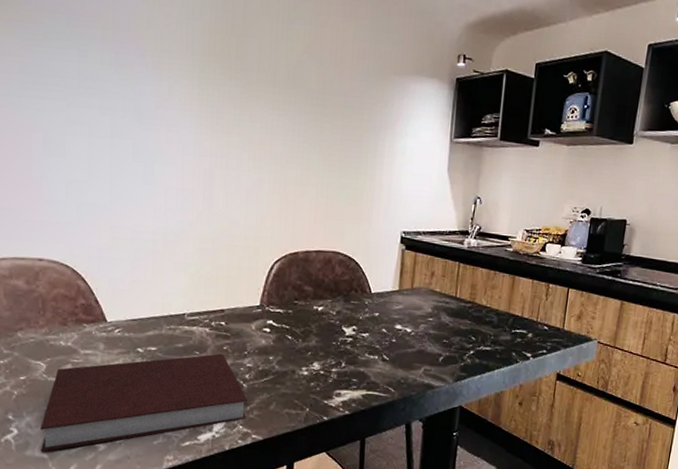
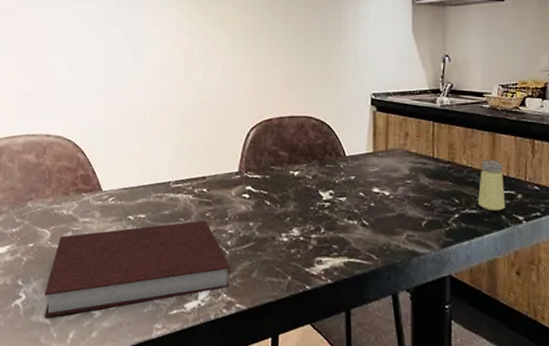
saltshaker: none [493,300,519,348] -> present [478,159,506,211]

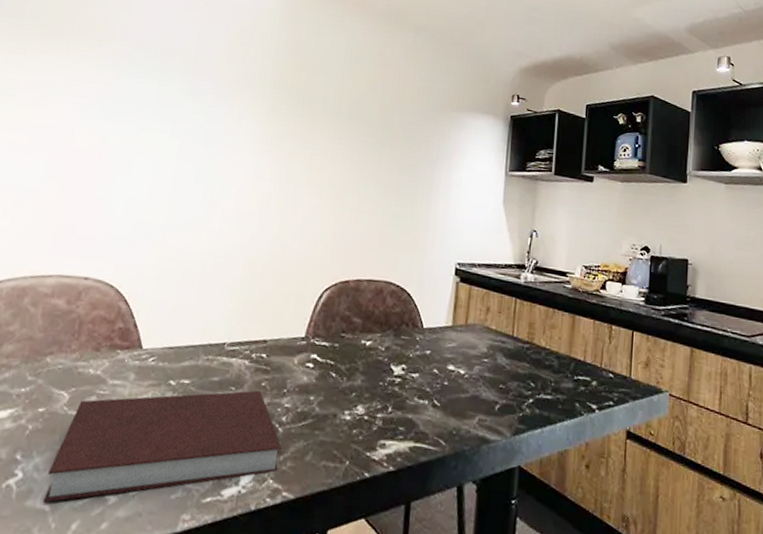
saltshaker: present [478,159,506,211] -> none [553,341,581,398]

